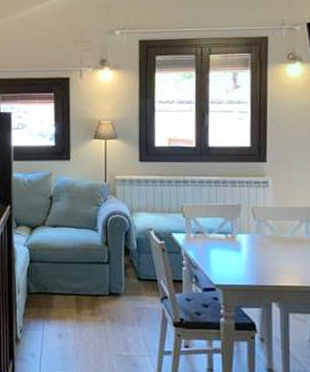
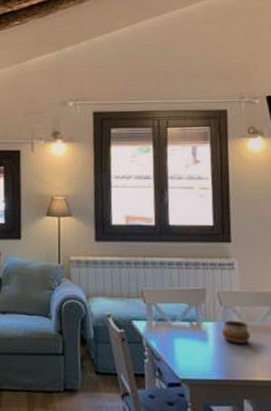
decorative bowl: none [254,233,281,254] -> present [221,320,251,344]

